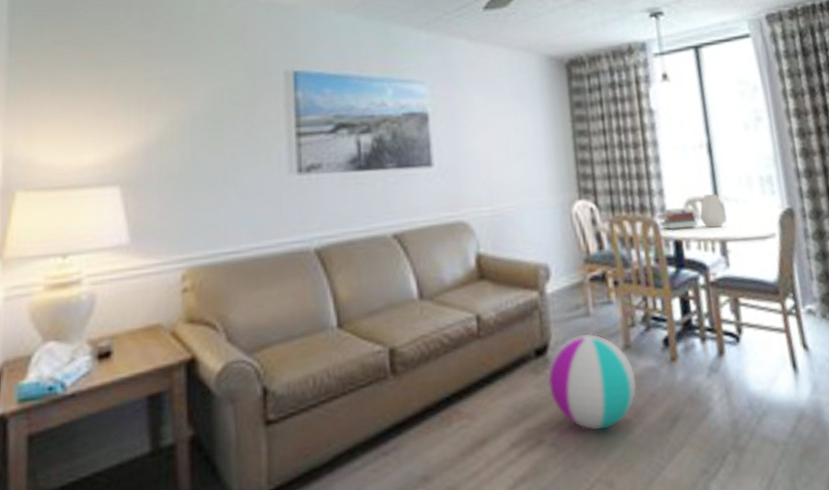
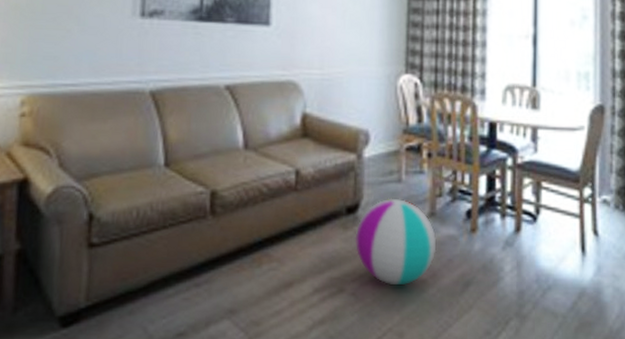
books: present [656,206,699,231] -> none [476,91,514,113]
vase: present [699,194,726,228] -> none [516,83,541,115]

